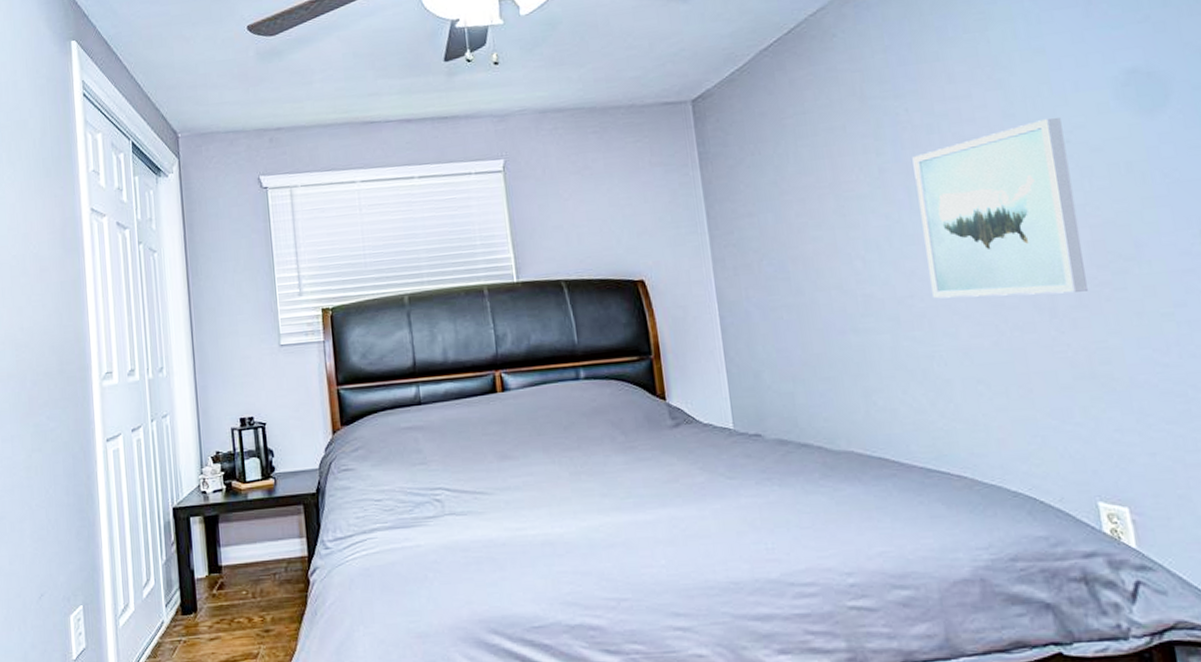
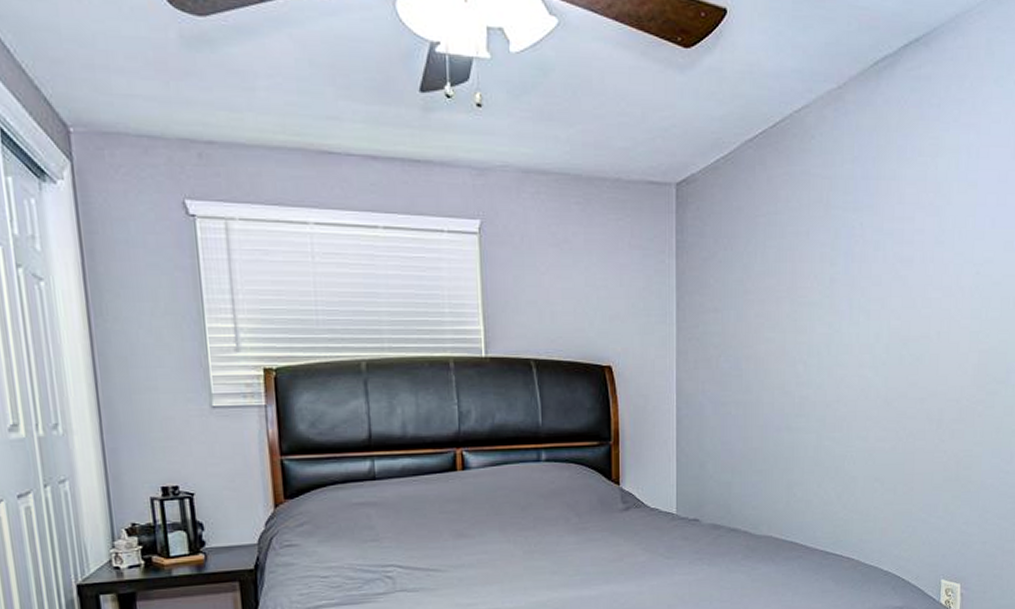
wall art: present [912,117,1088,299] -> none [855,249,977,408]

